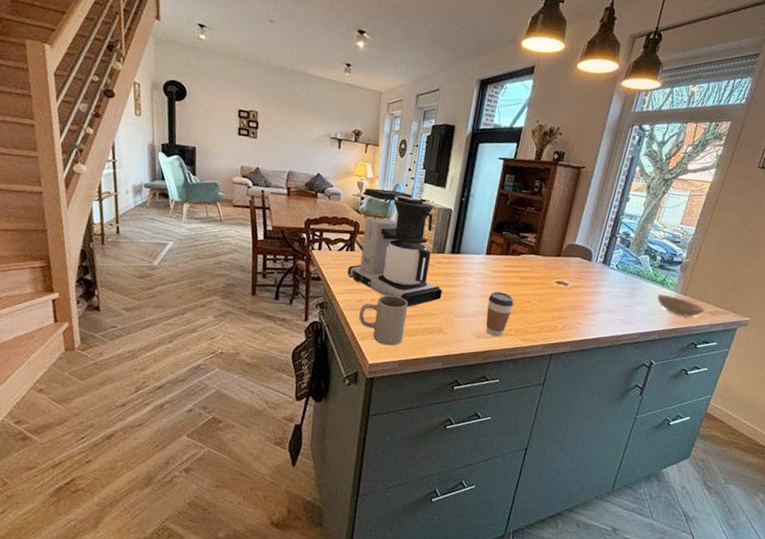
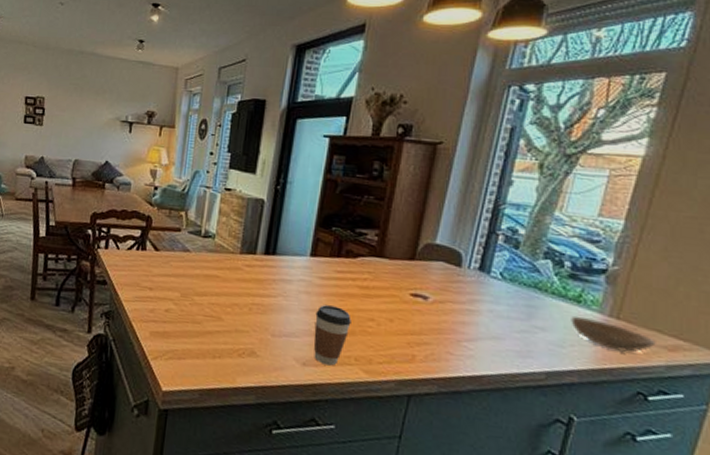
coffee maker: present [347,188,442,308] -> none [138,176,254,322]
mug: present [358,295,409,346] -> none [150,305,211,370]

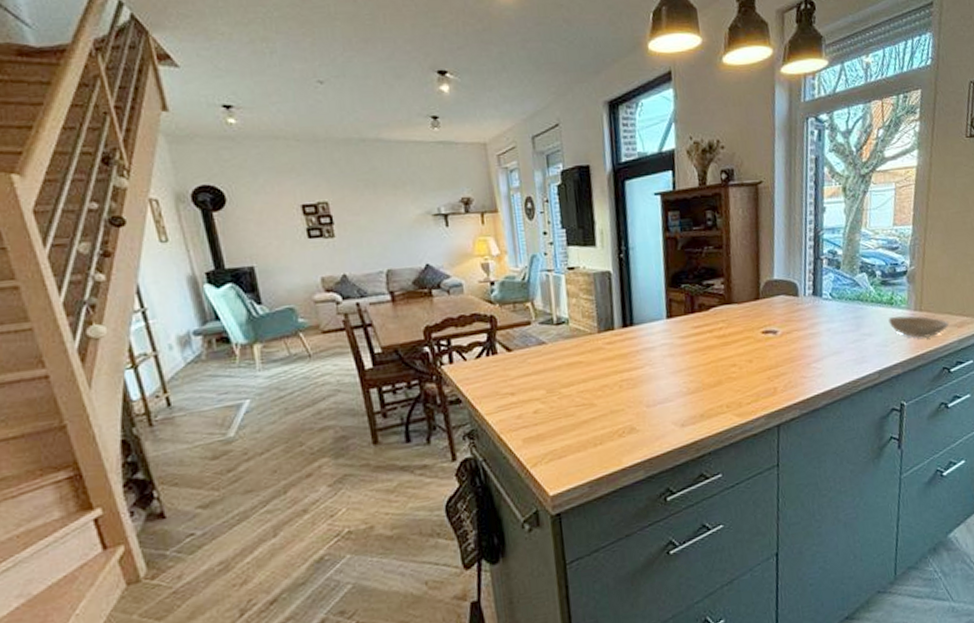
coffee cup: present [313,305,351,366] -> none [683,361,717,420]

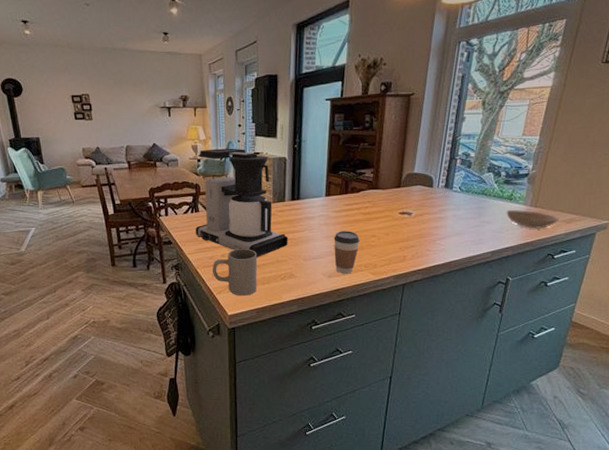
coffee maker: none [491,263,624,411] -> present [196,148,288,258]
mug: none [521,399,588,467] -> present [212,249,258,296]
coffee cup: none [683,361,717,420] -> present [334,231,360,274]

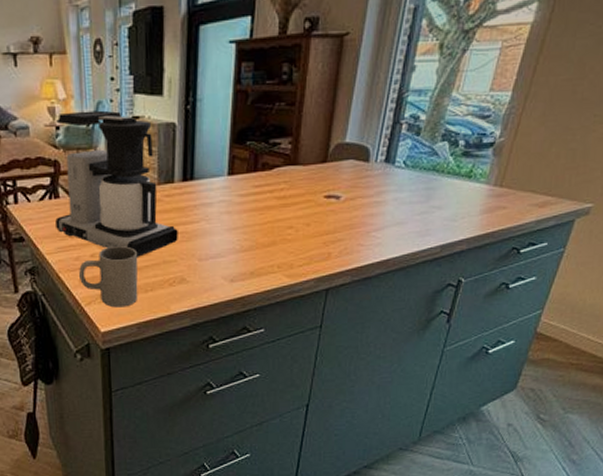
coffee cup: present [334,231,360,274] -> none [238,221,272,277]
bowl: present [506,209,559,229] -> none [462,190,530,215]

